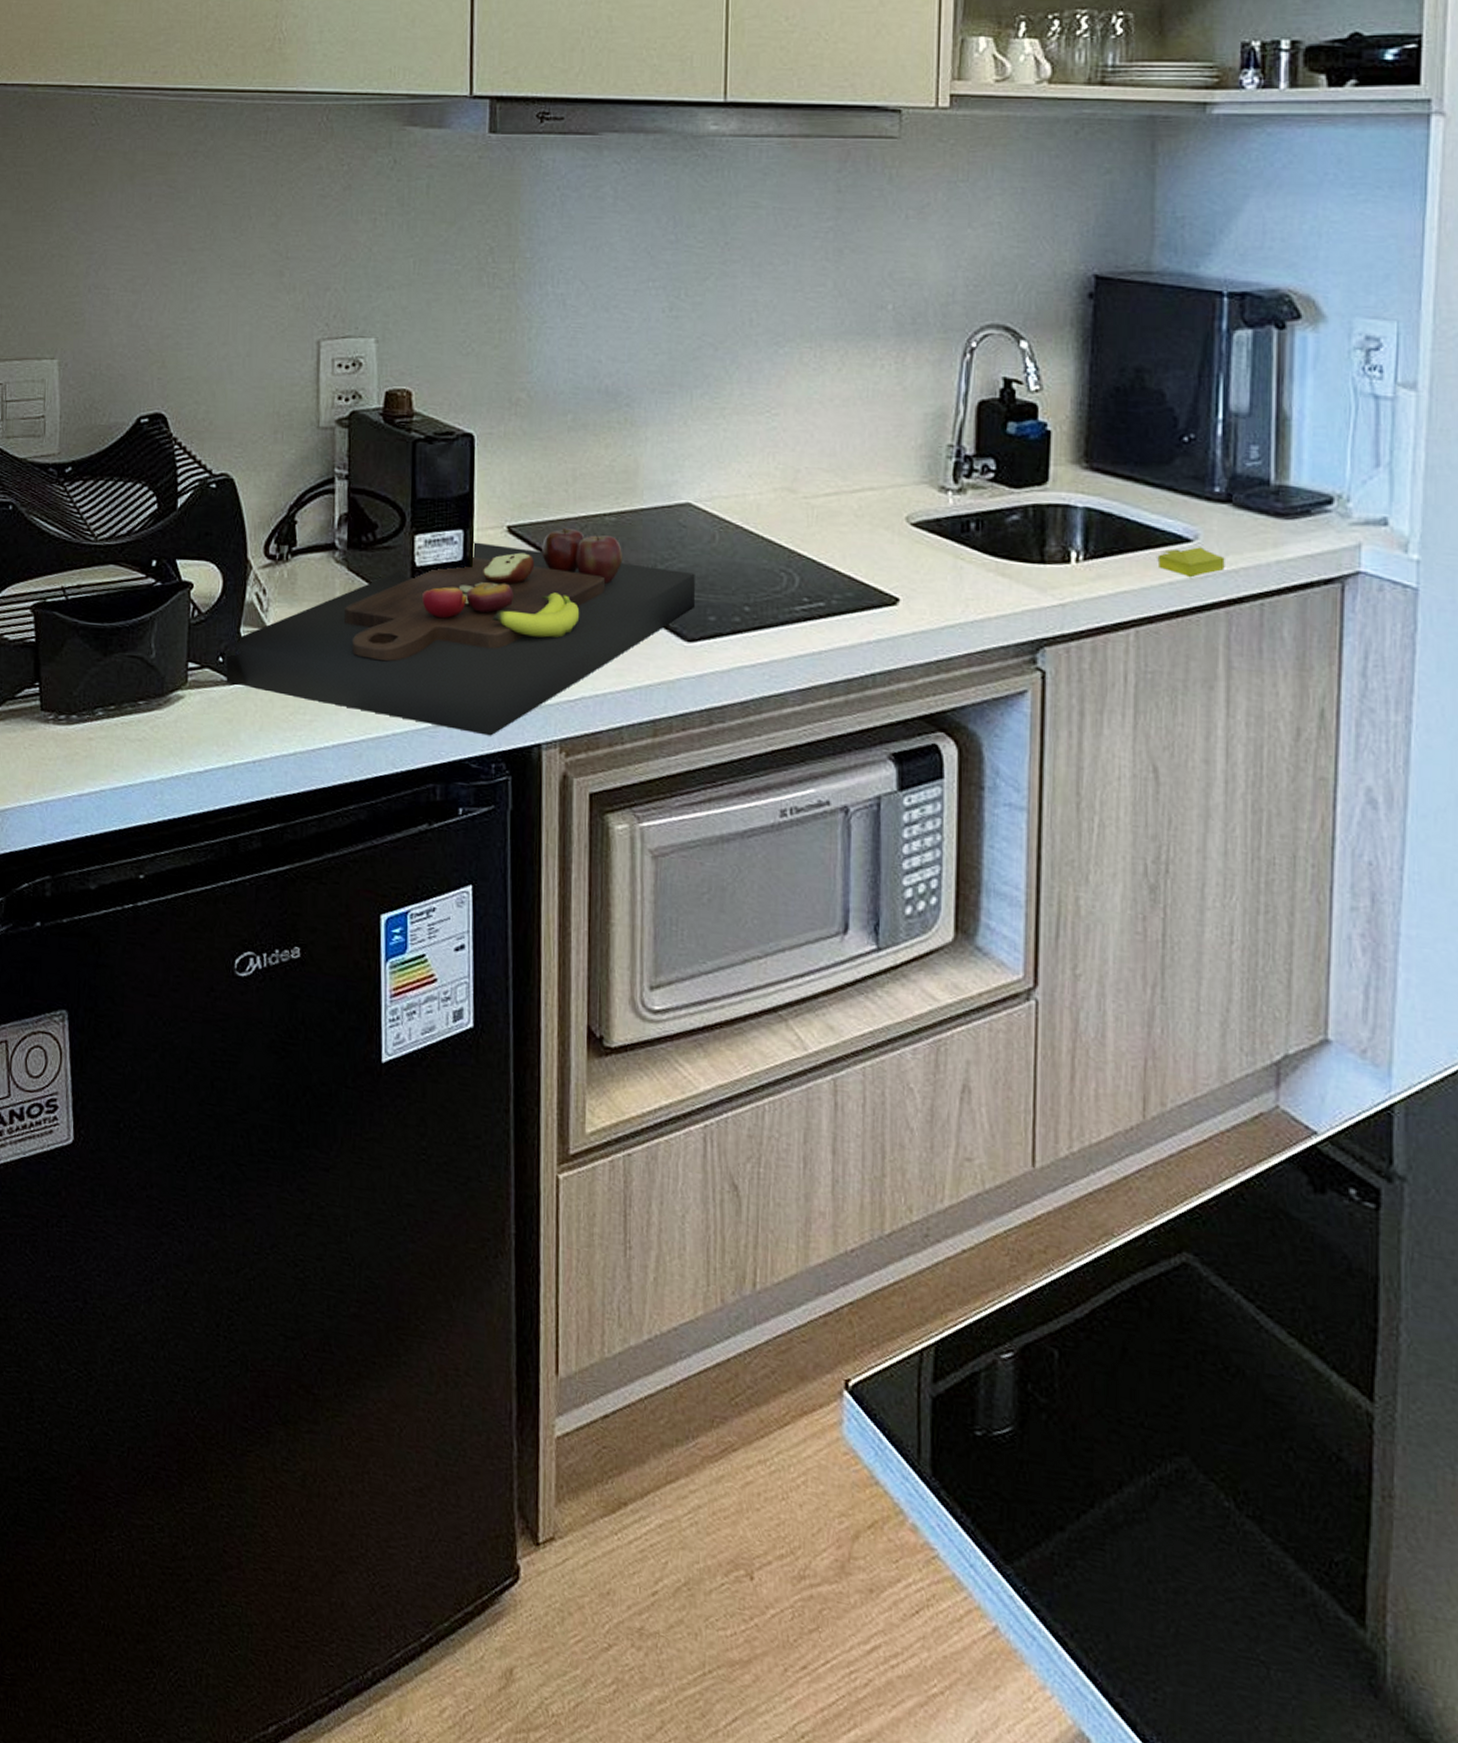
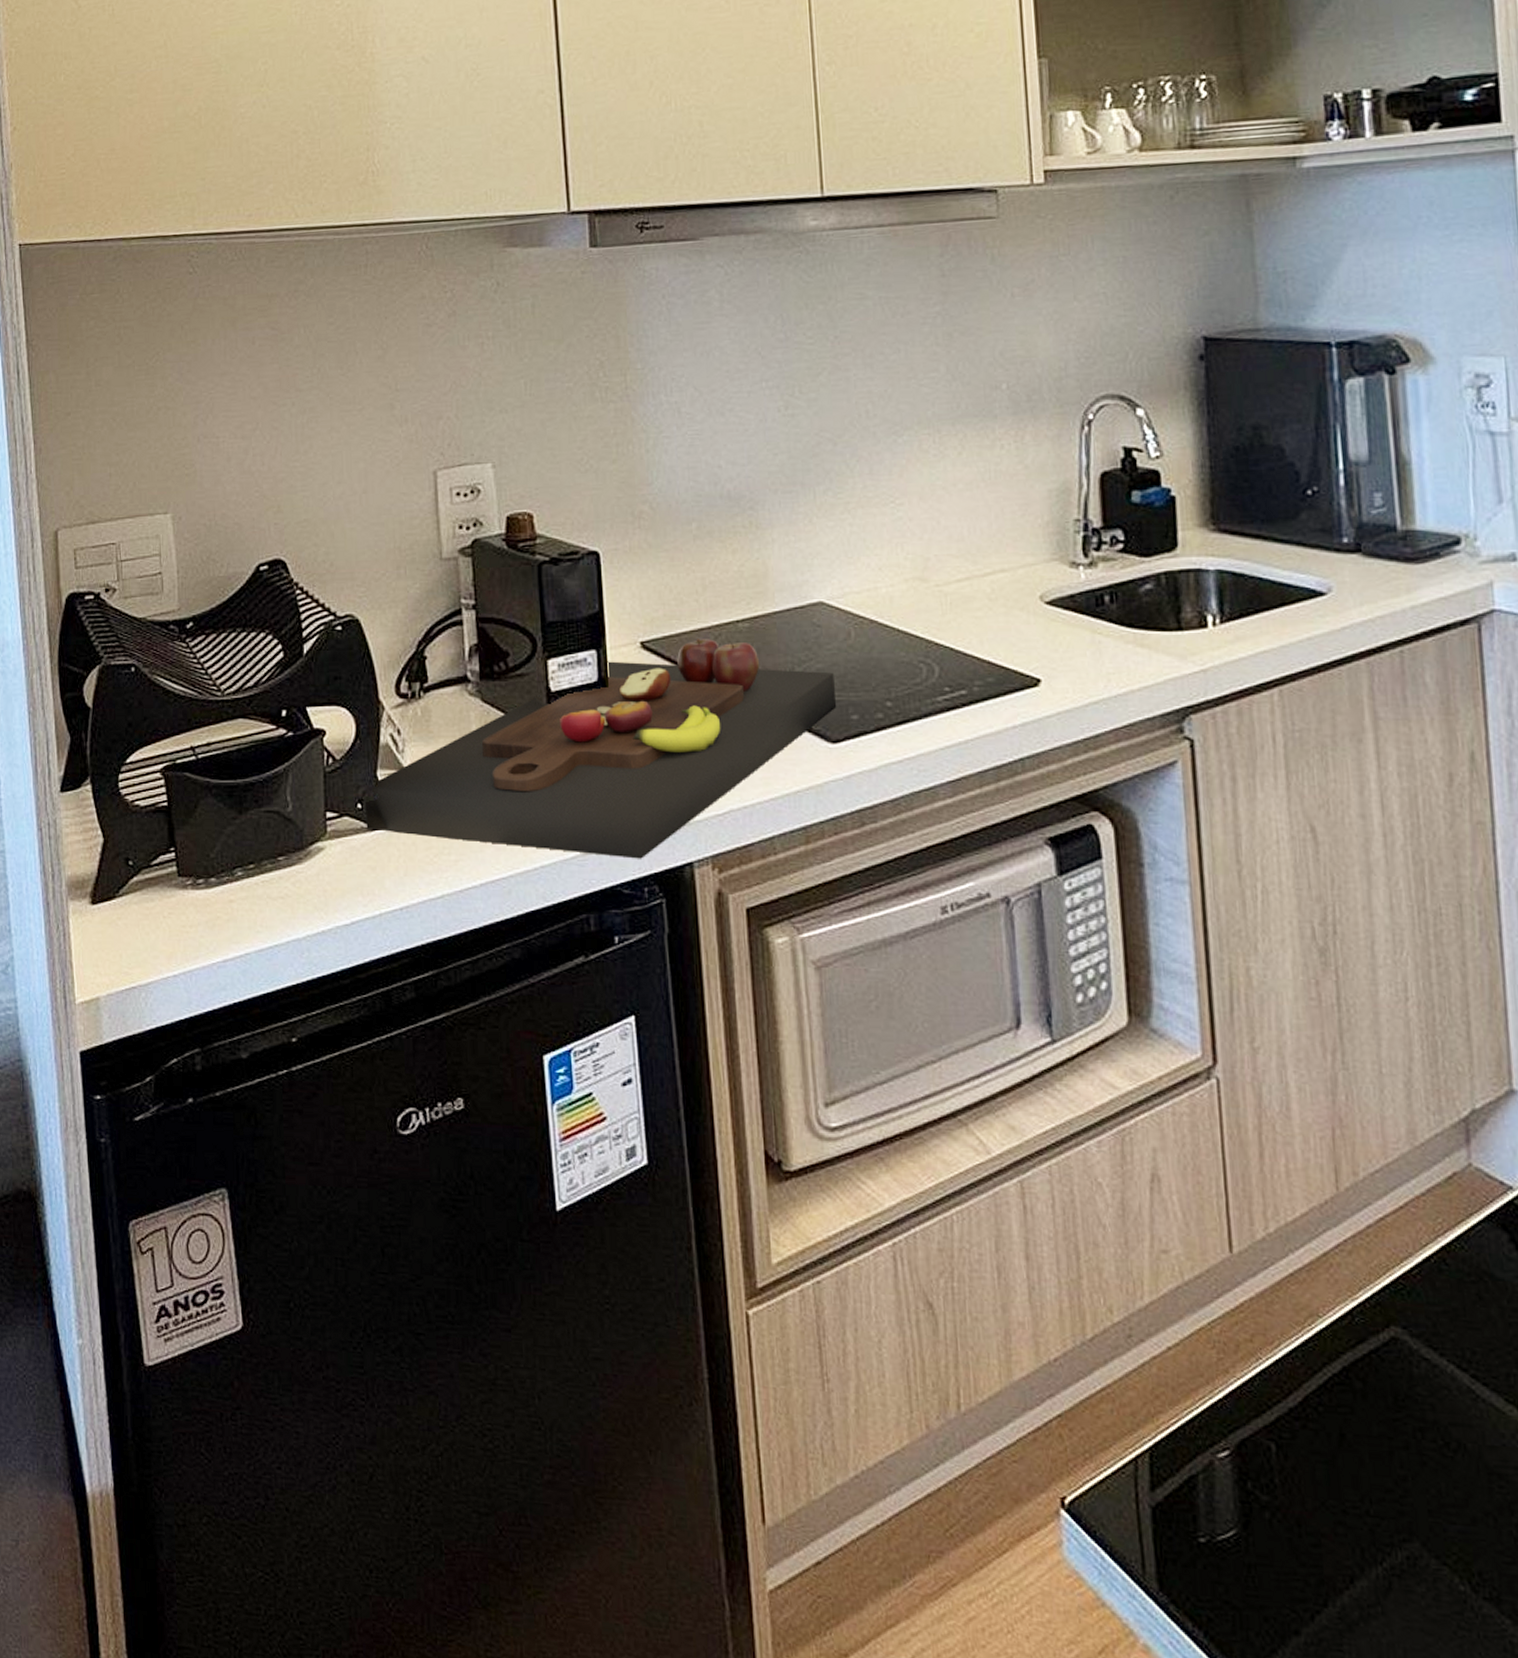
sponge: present [1157,547,1225,578] -> none [1293,599,1361,632]

